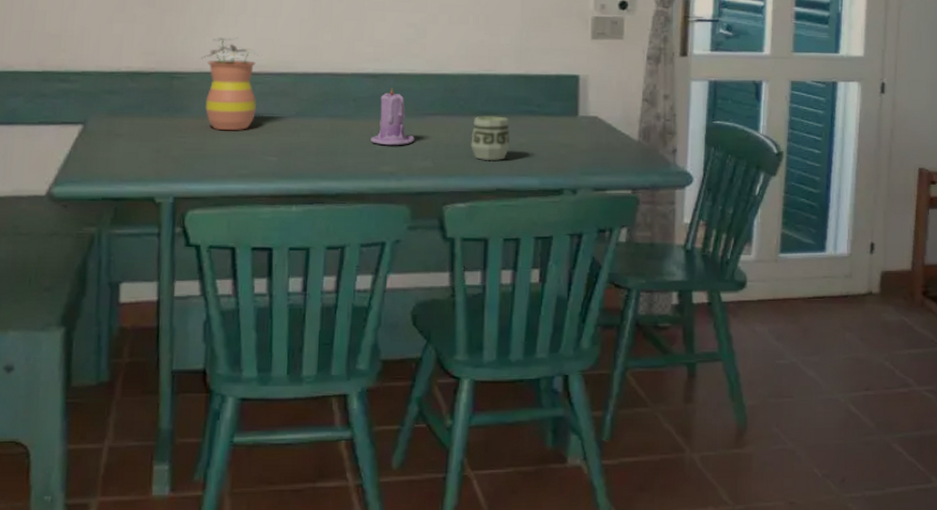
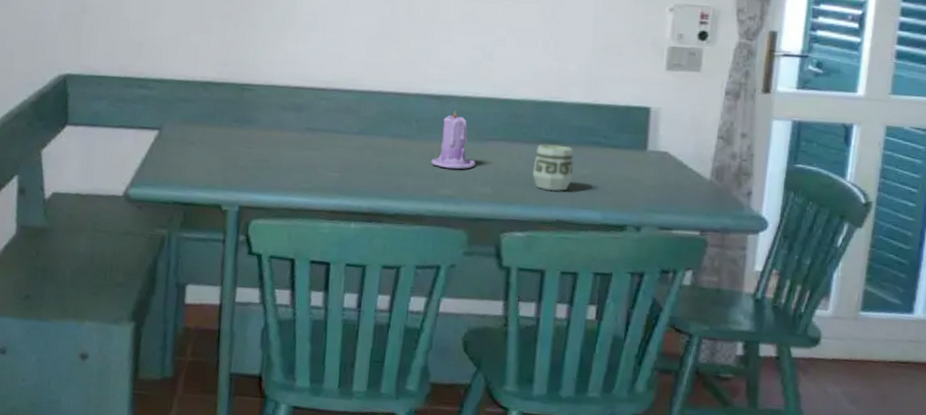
flowerpot: present [199,37,263,130] -> none [269,52,331,145]

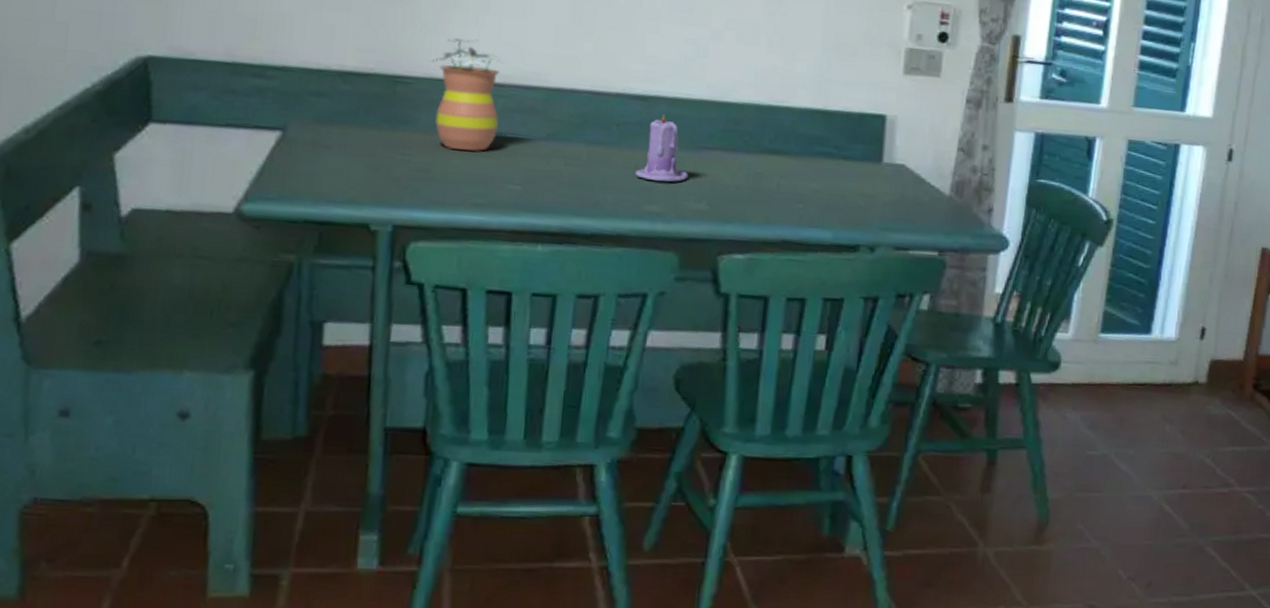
flowerpot: none [269,52,331,145] -> present [429,38,509,151]
cup: present [532,144,574,192] -> none [754,154,801,208]

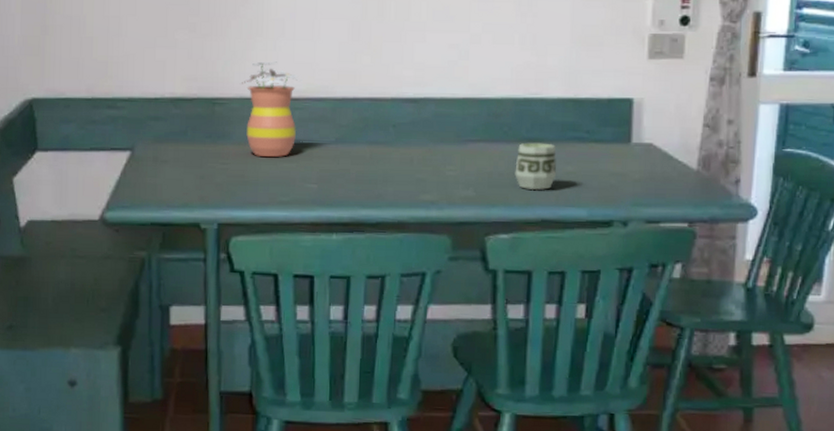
candle: present [635,114,689,182] -> none [411,113,456,174]
cup: none [754,154,801,208] -> present [515,142,557,191]

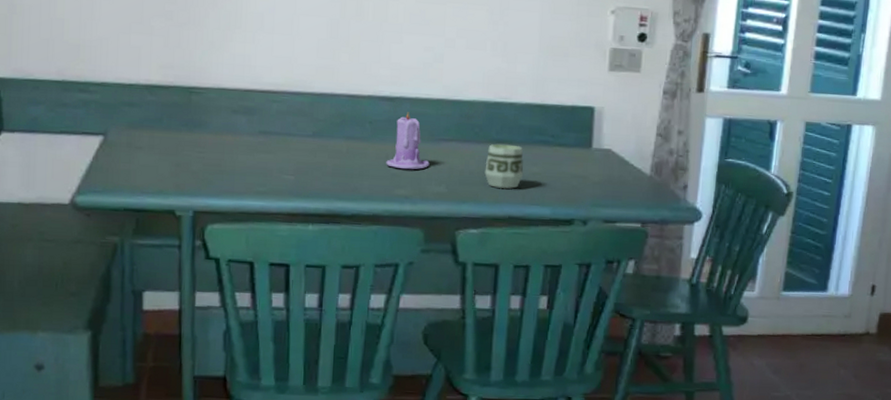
flowerpot: present [239,61,302,157] -> none [217,54,281,148]
candle: none [411,113,456,174] -> present [386,112,430,170]

